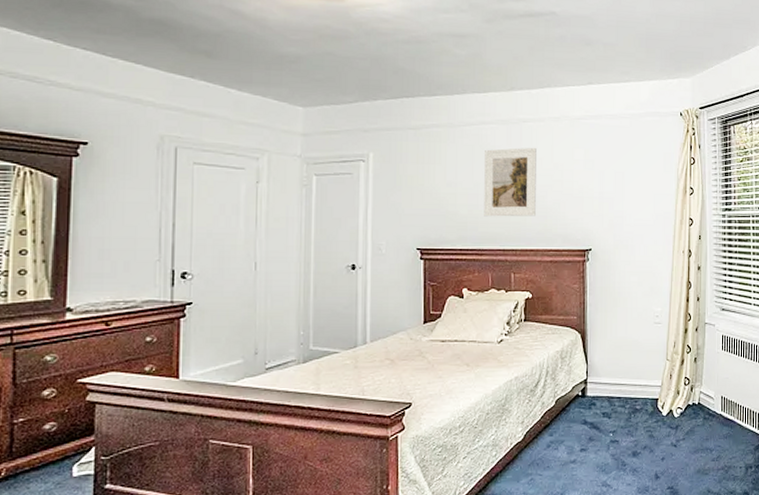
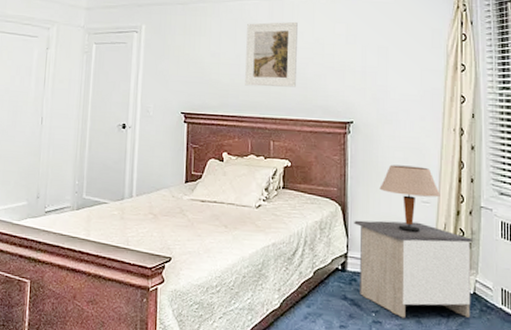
nightstand: none [593,343,698,435] -> present [354,220,473,319]
table lamp: none [616,289,671,353] -> present [379,164,440,233]

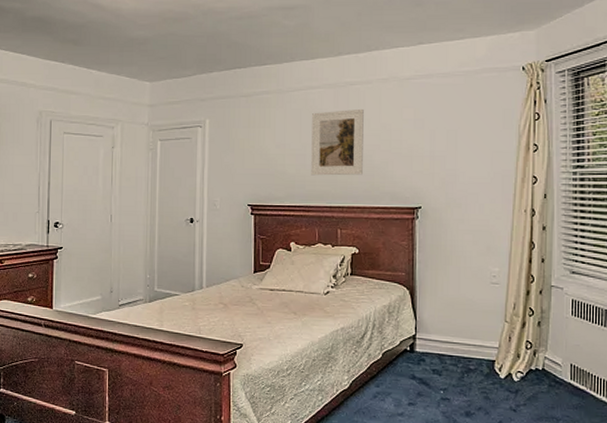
nightstand: present [354,220,473,319] -> none [422,302,542,395]
table lamp: present [379,164,440,233] -> none [448,248,510,313]

